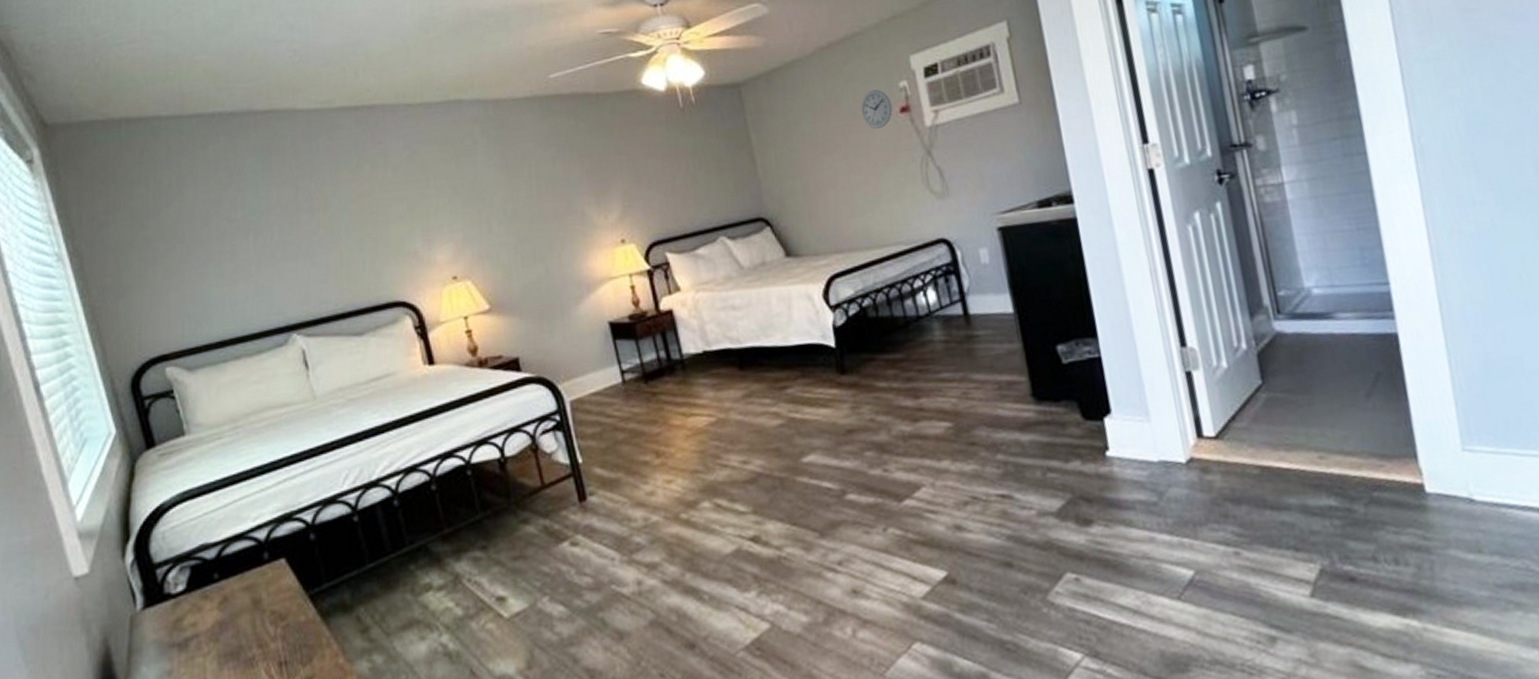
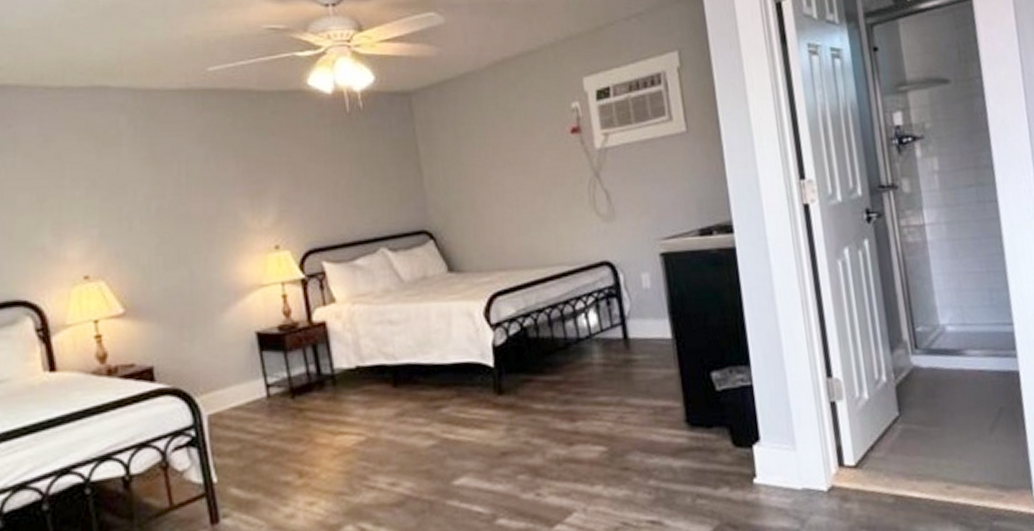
wall clock: present [860,89,893,129] -> none [532,109,564,147]

